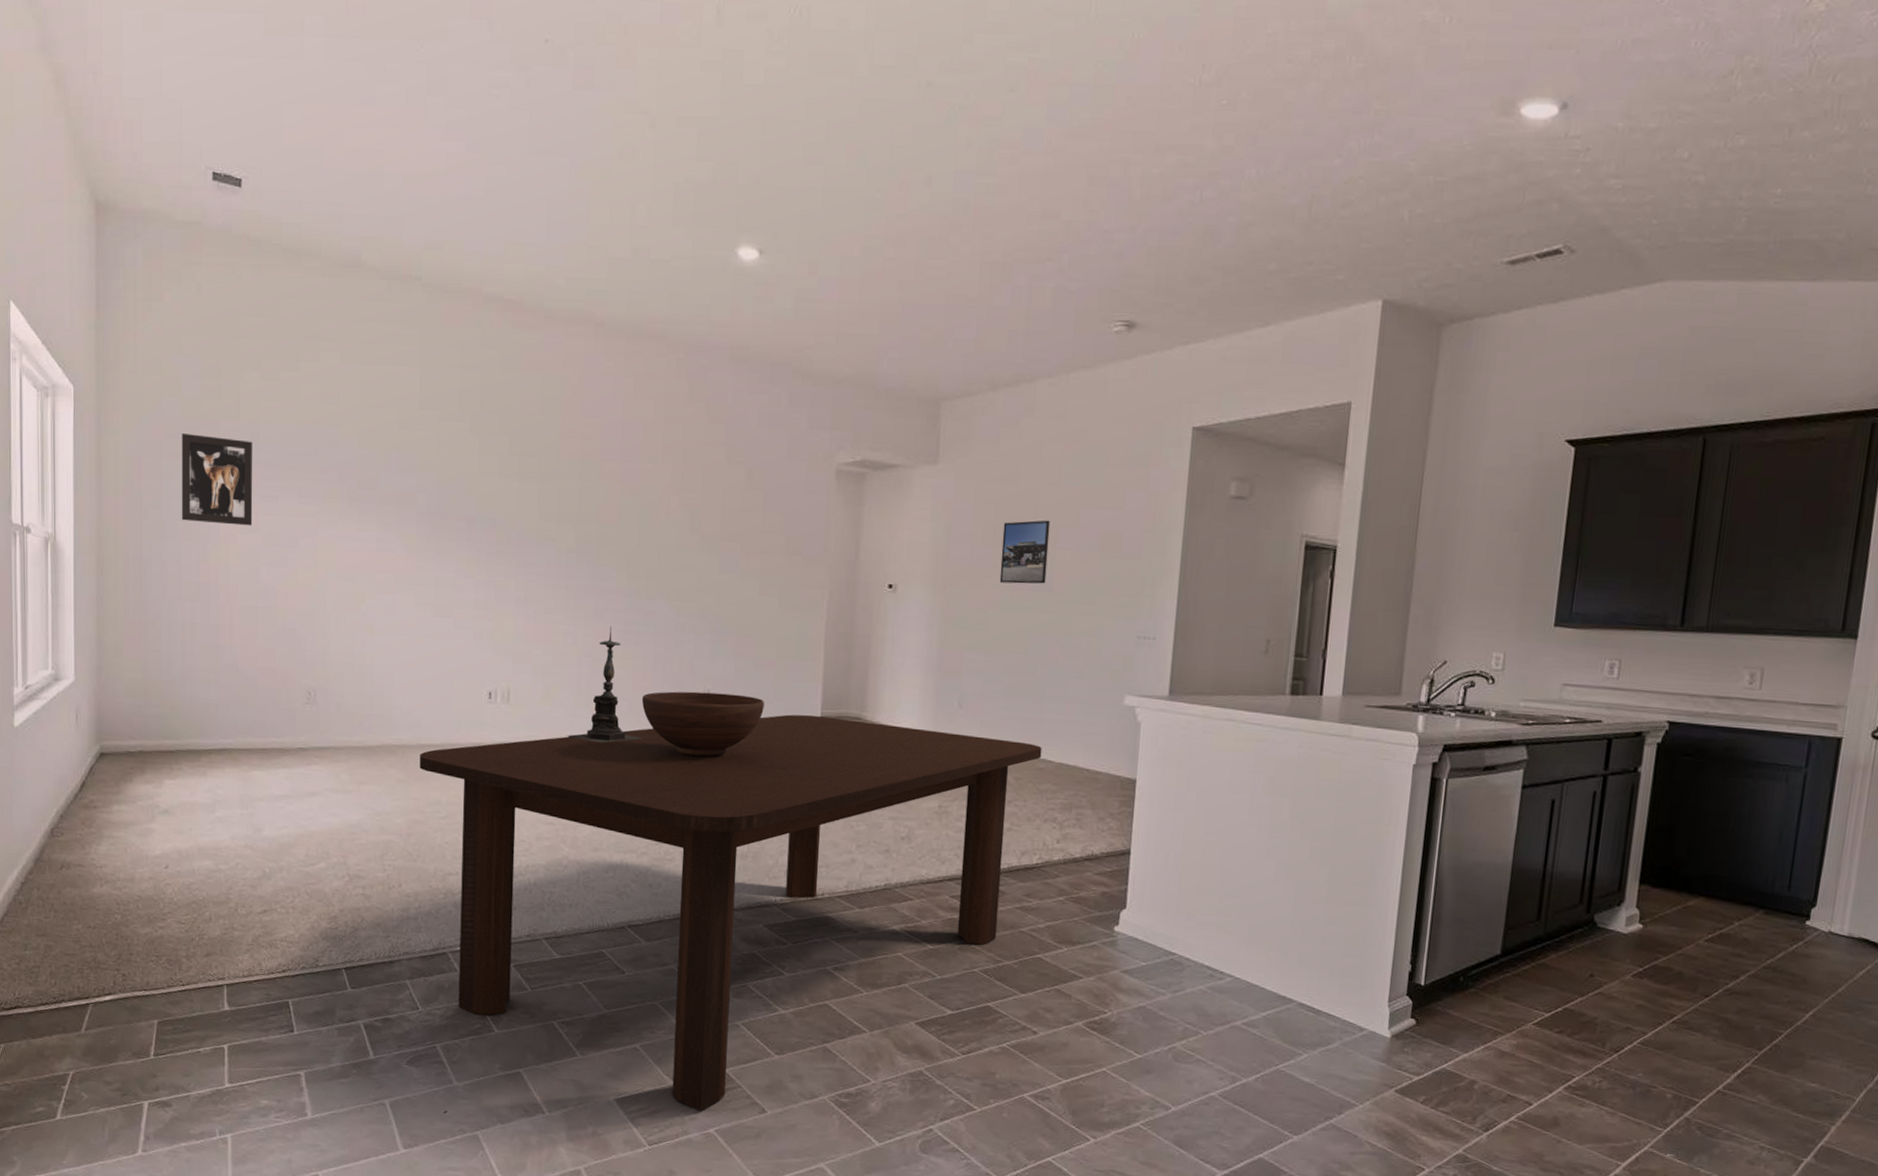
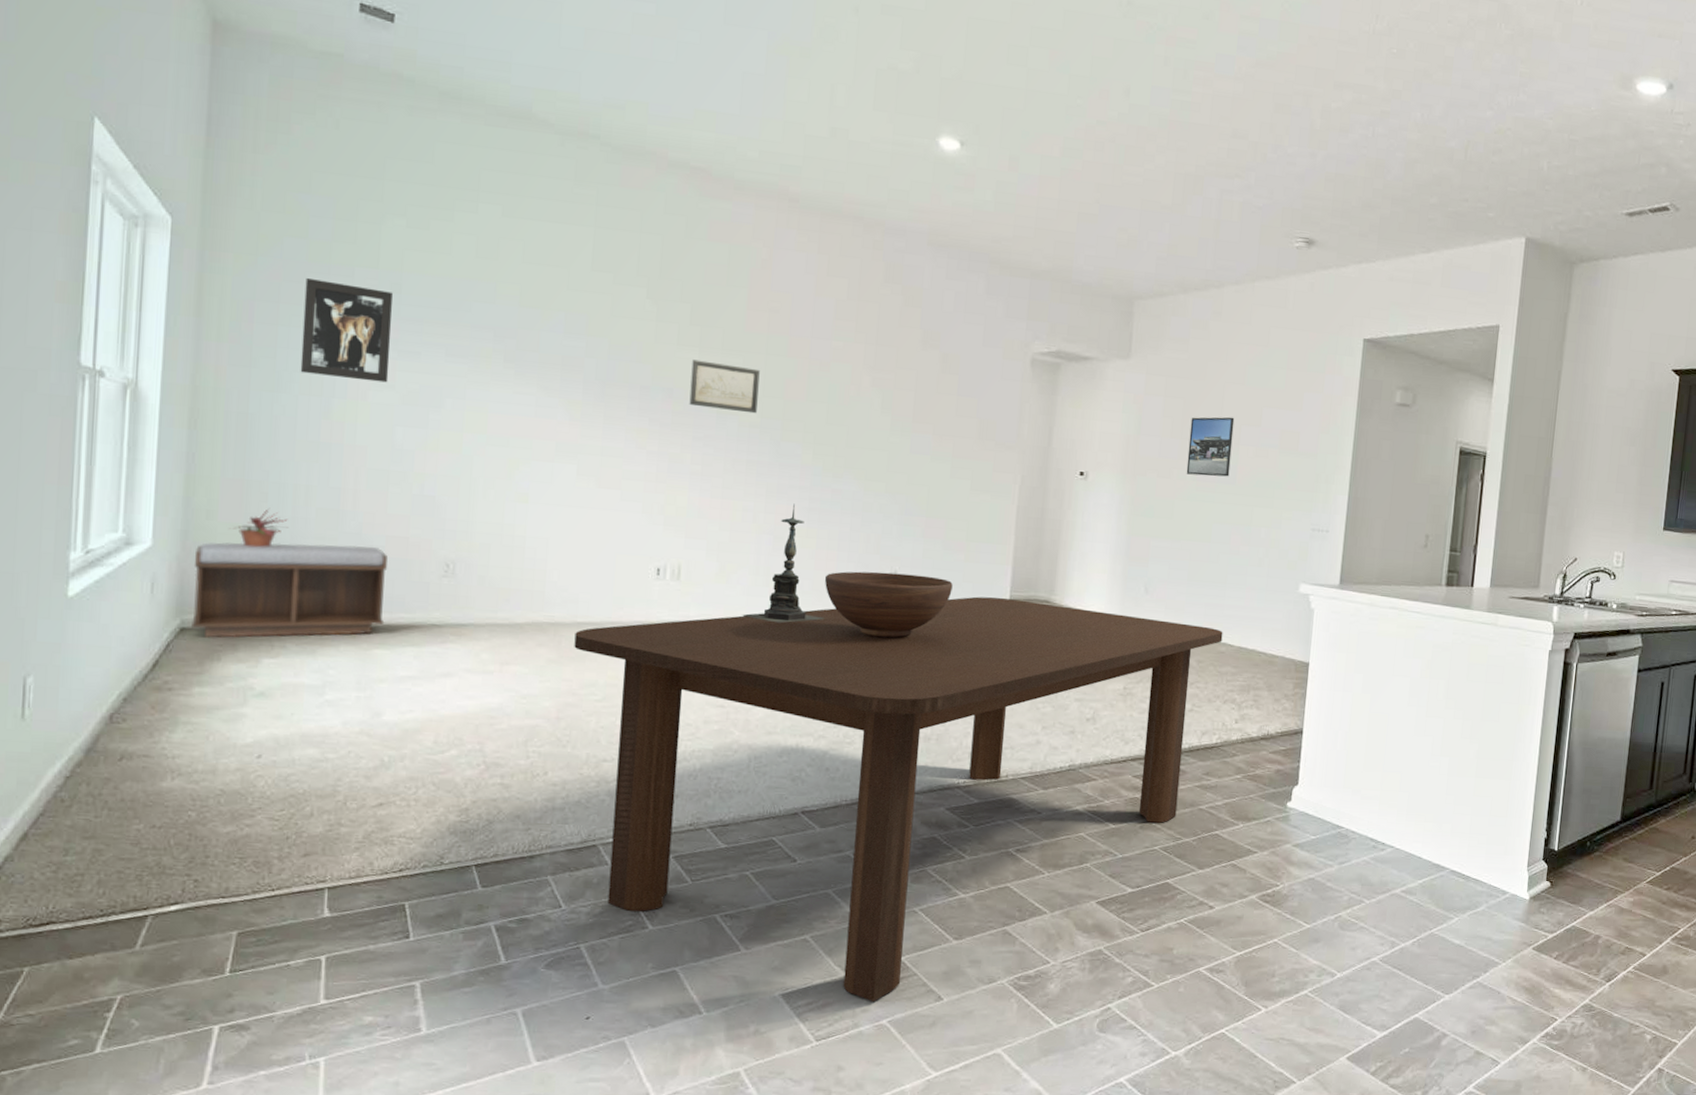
bench: none [107,676,260,762] -> present [191,542,388,638]
potted plant: none [133,645,179,681] -> present [229,509,289,548]
wall art: none [511,489,575,539] -> present [689,359,760,414]

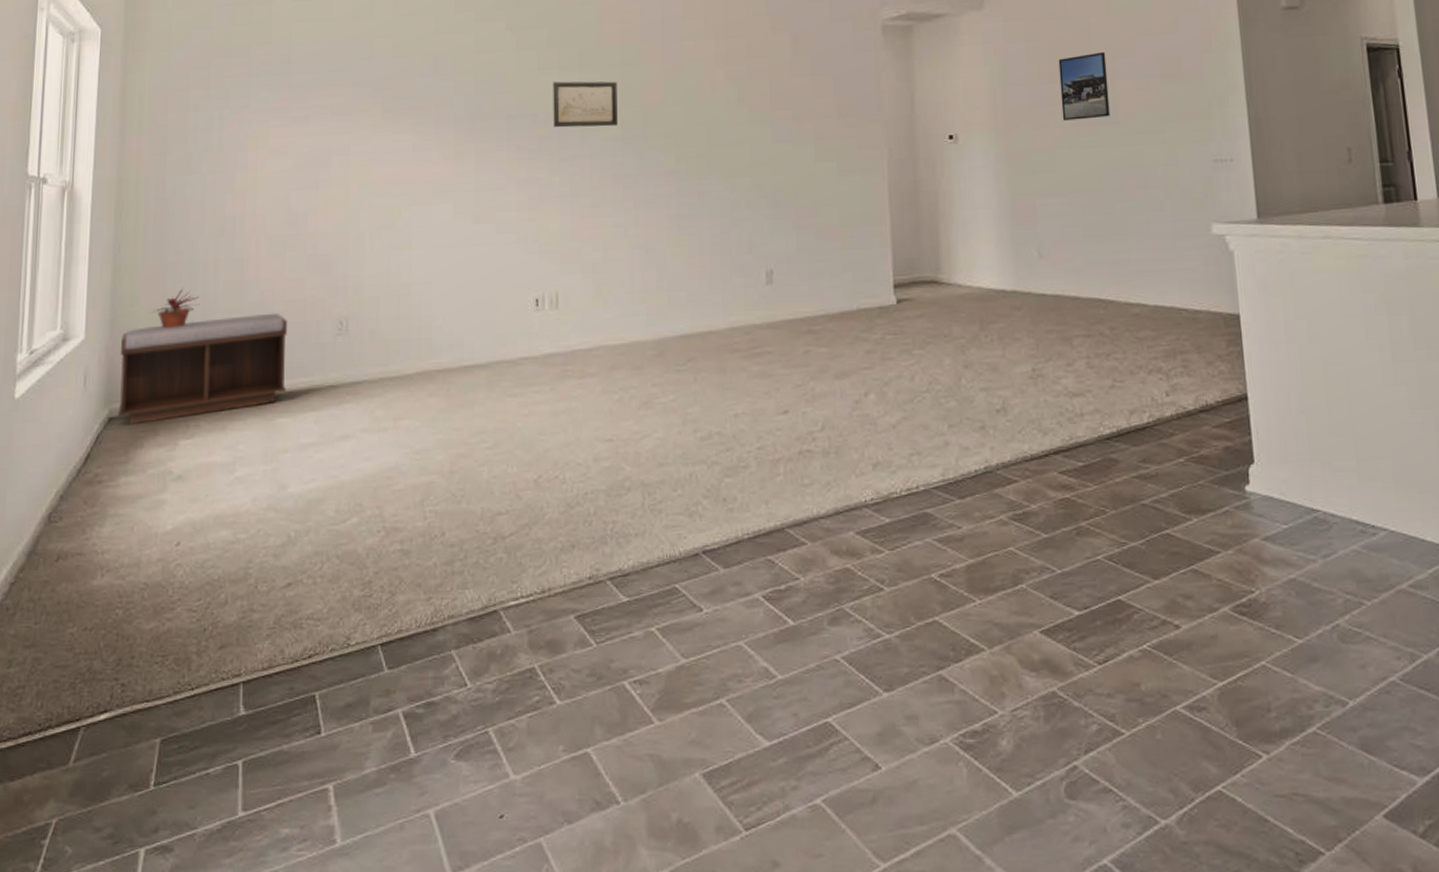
wall art: present [300,277,393,383] -> none [207,62,284,153]
dining table: present [574,596,1223,1003] -> none [462,283,1135,777]
candle holder: present [742,503,826,624] -> none [622,212,706,342]
fruit bowl: present [825,571,953,639] -> none [701,270,832,345]

